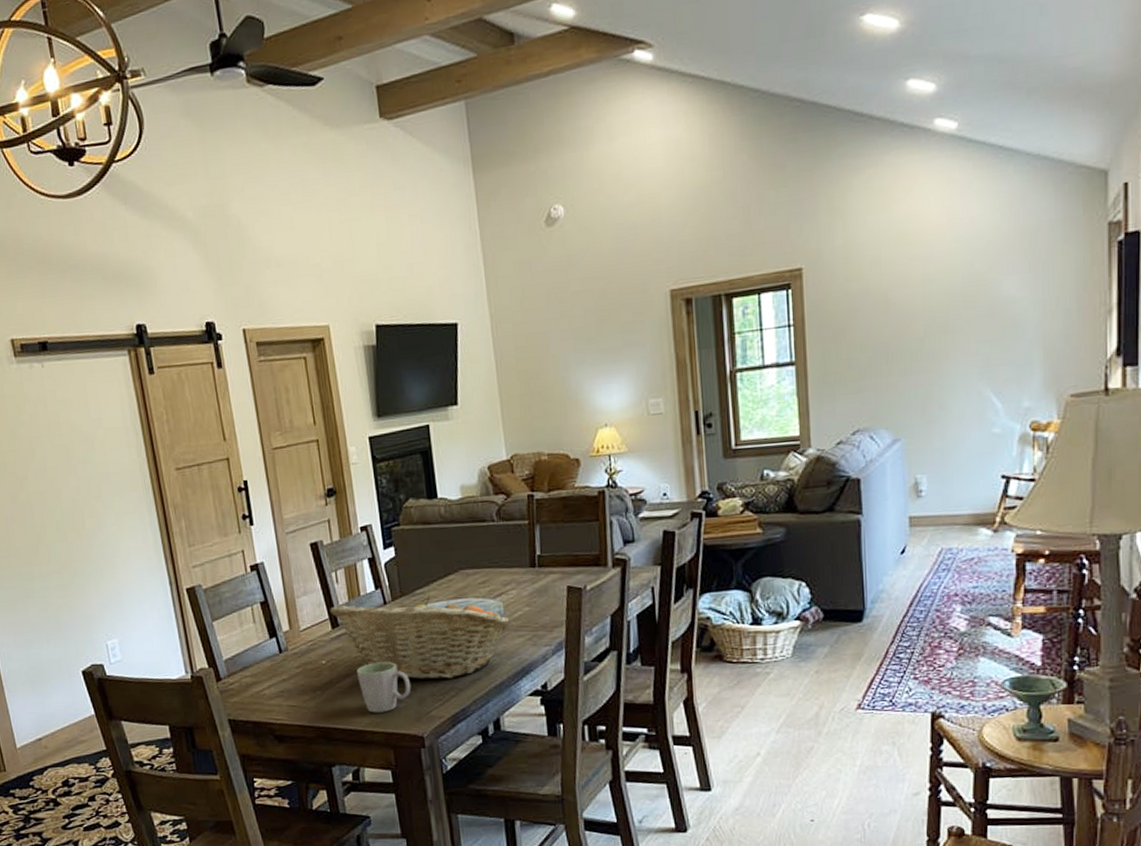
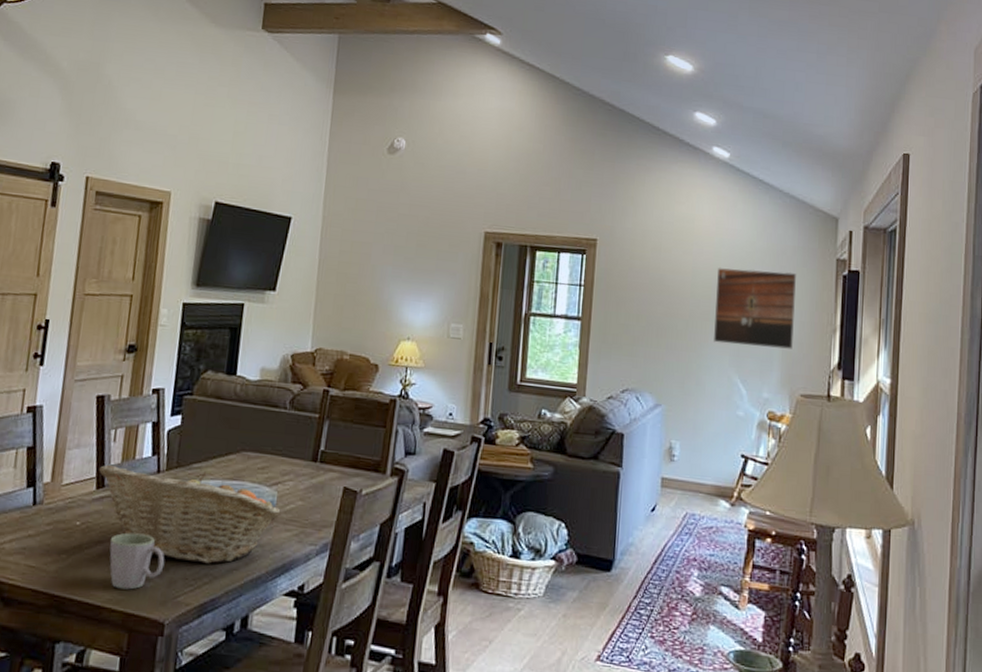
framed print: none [953,252,1057,357] -> present [713,268,796,349]

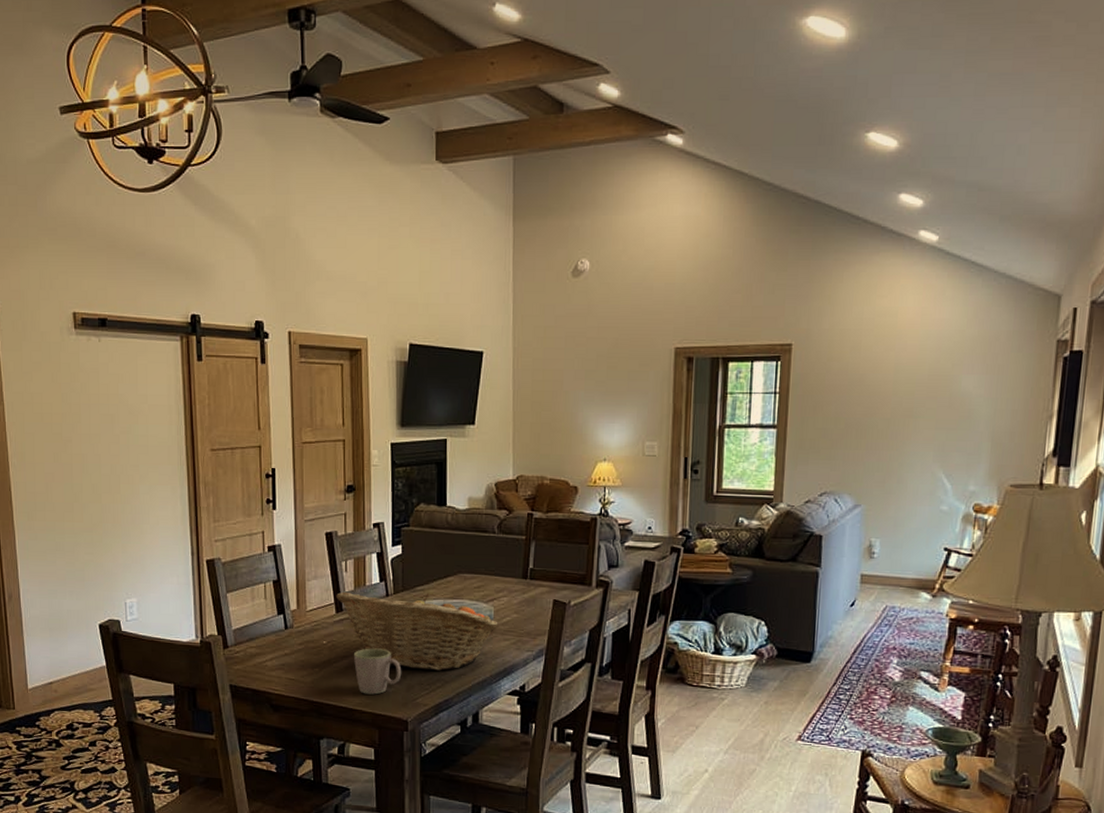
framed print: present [713,268,796,349] -> none [916,358,1010,440]

